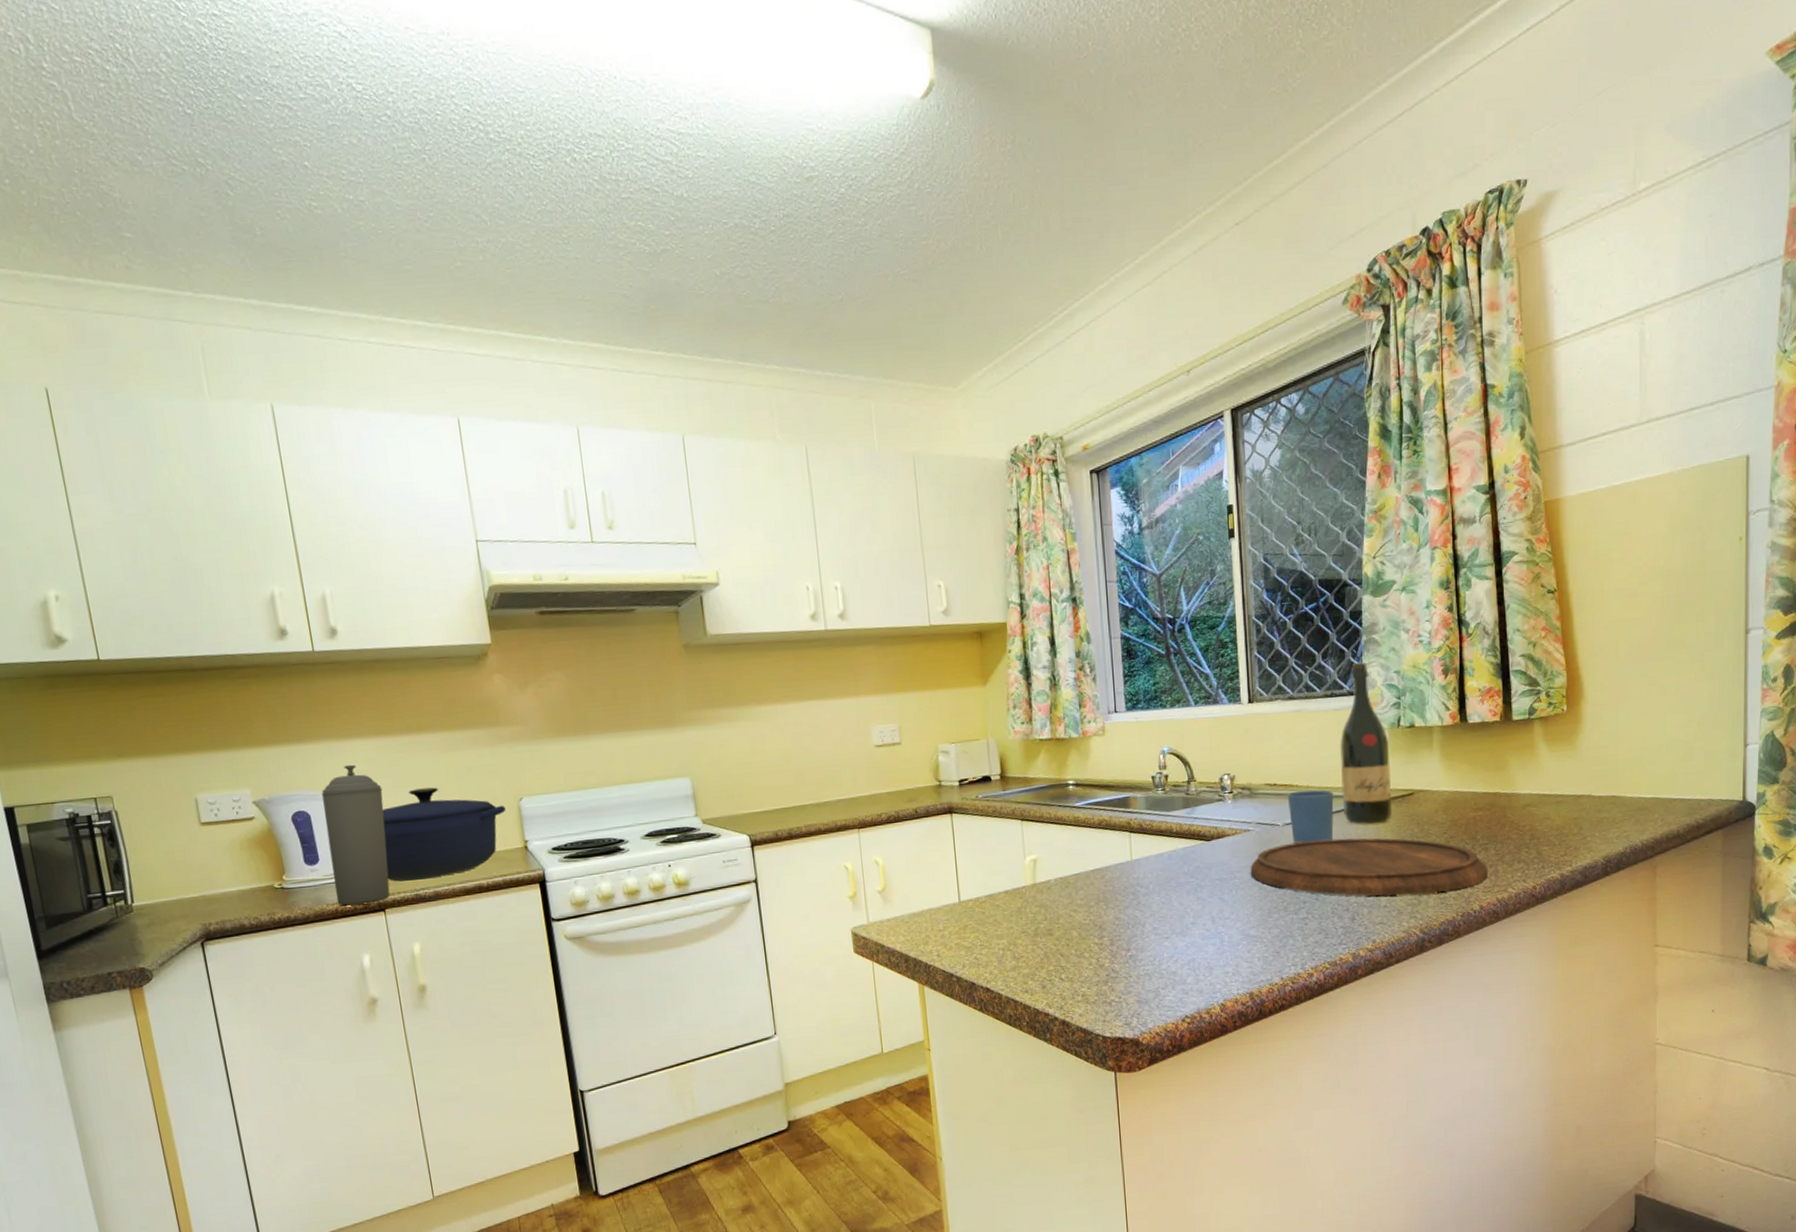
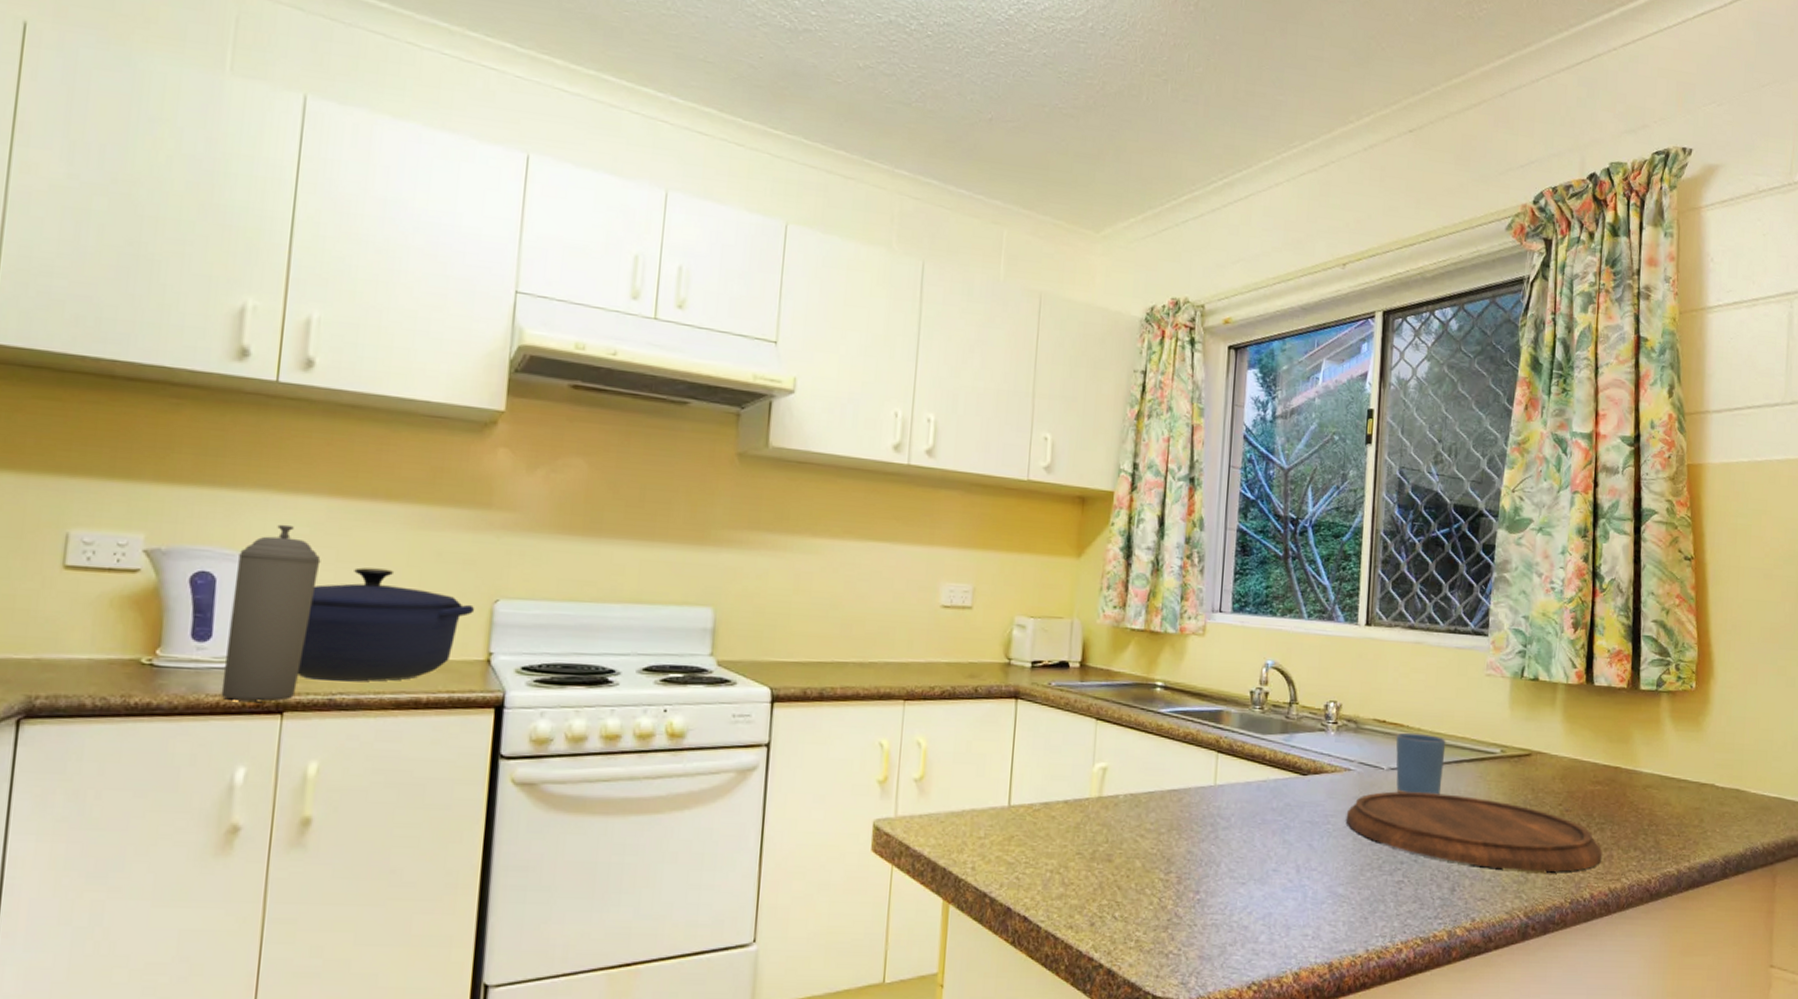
wine bottle: present [1339,662,1392,824] -> none [1454,600,1510,784]

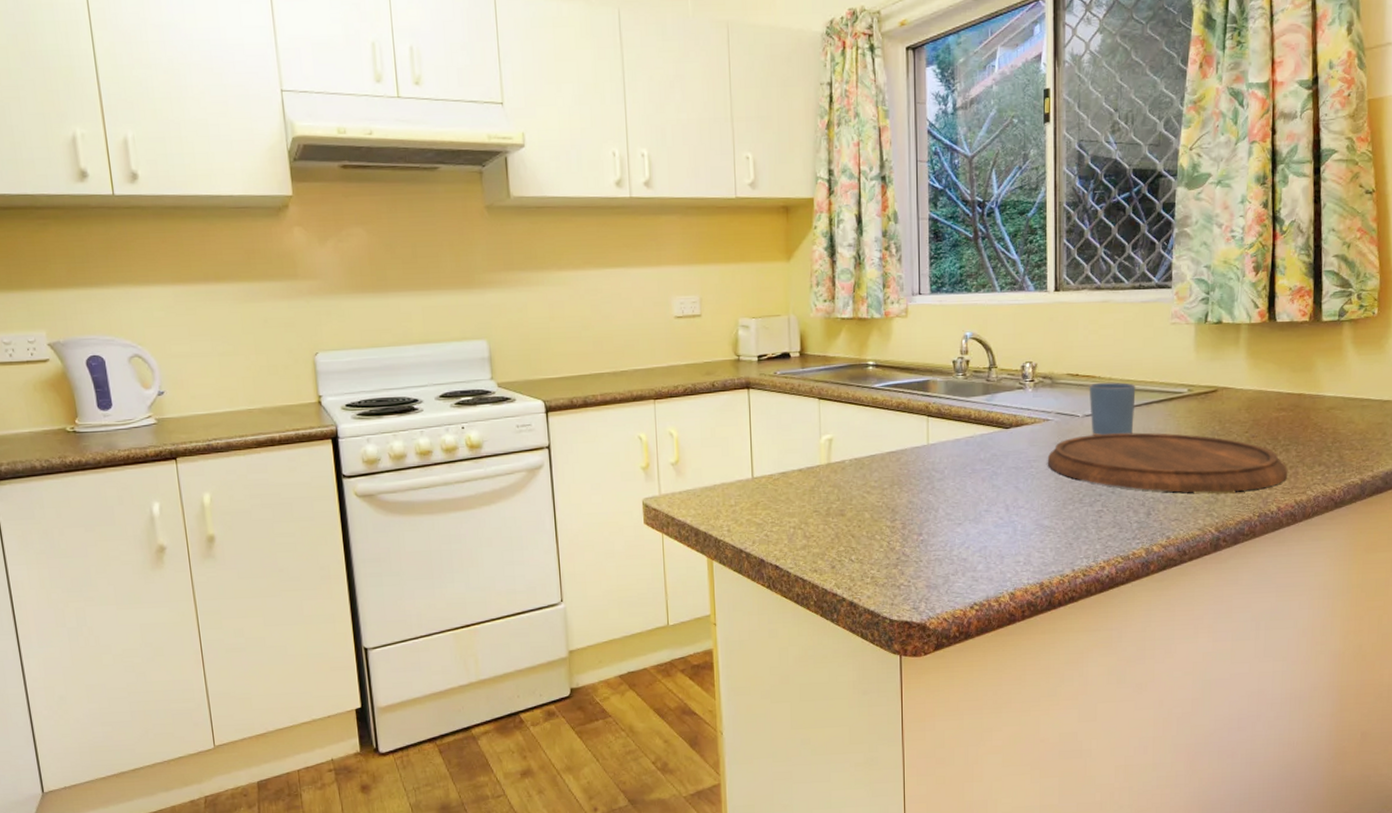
canister: present [220,524,321,702] -> none [116,311,182,453]
cooking pot: present [296,567,475,682] -> none [176,337,302,431]

